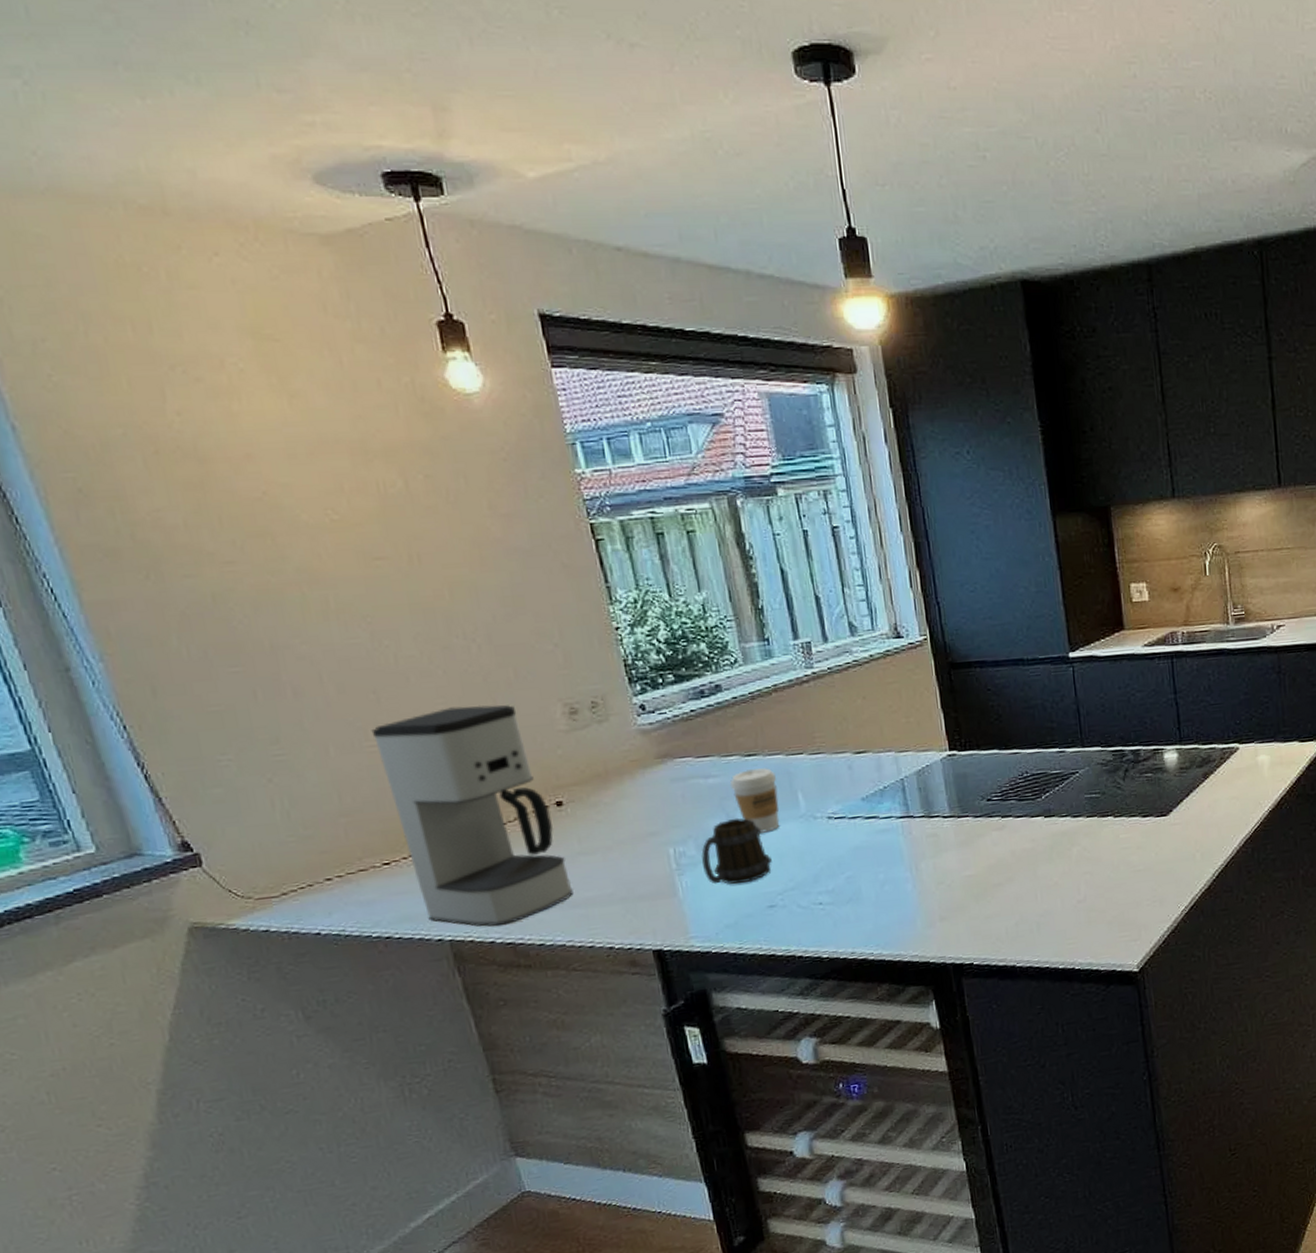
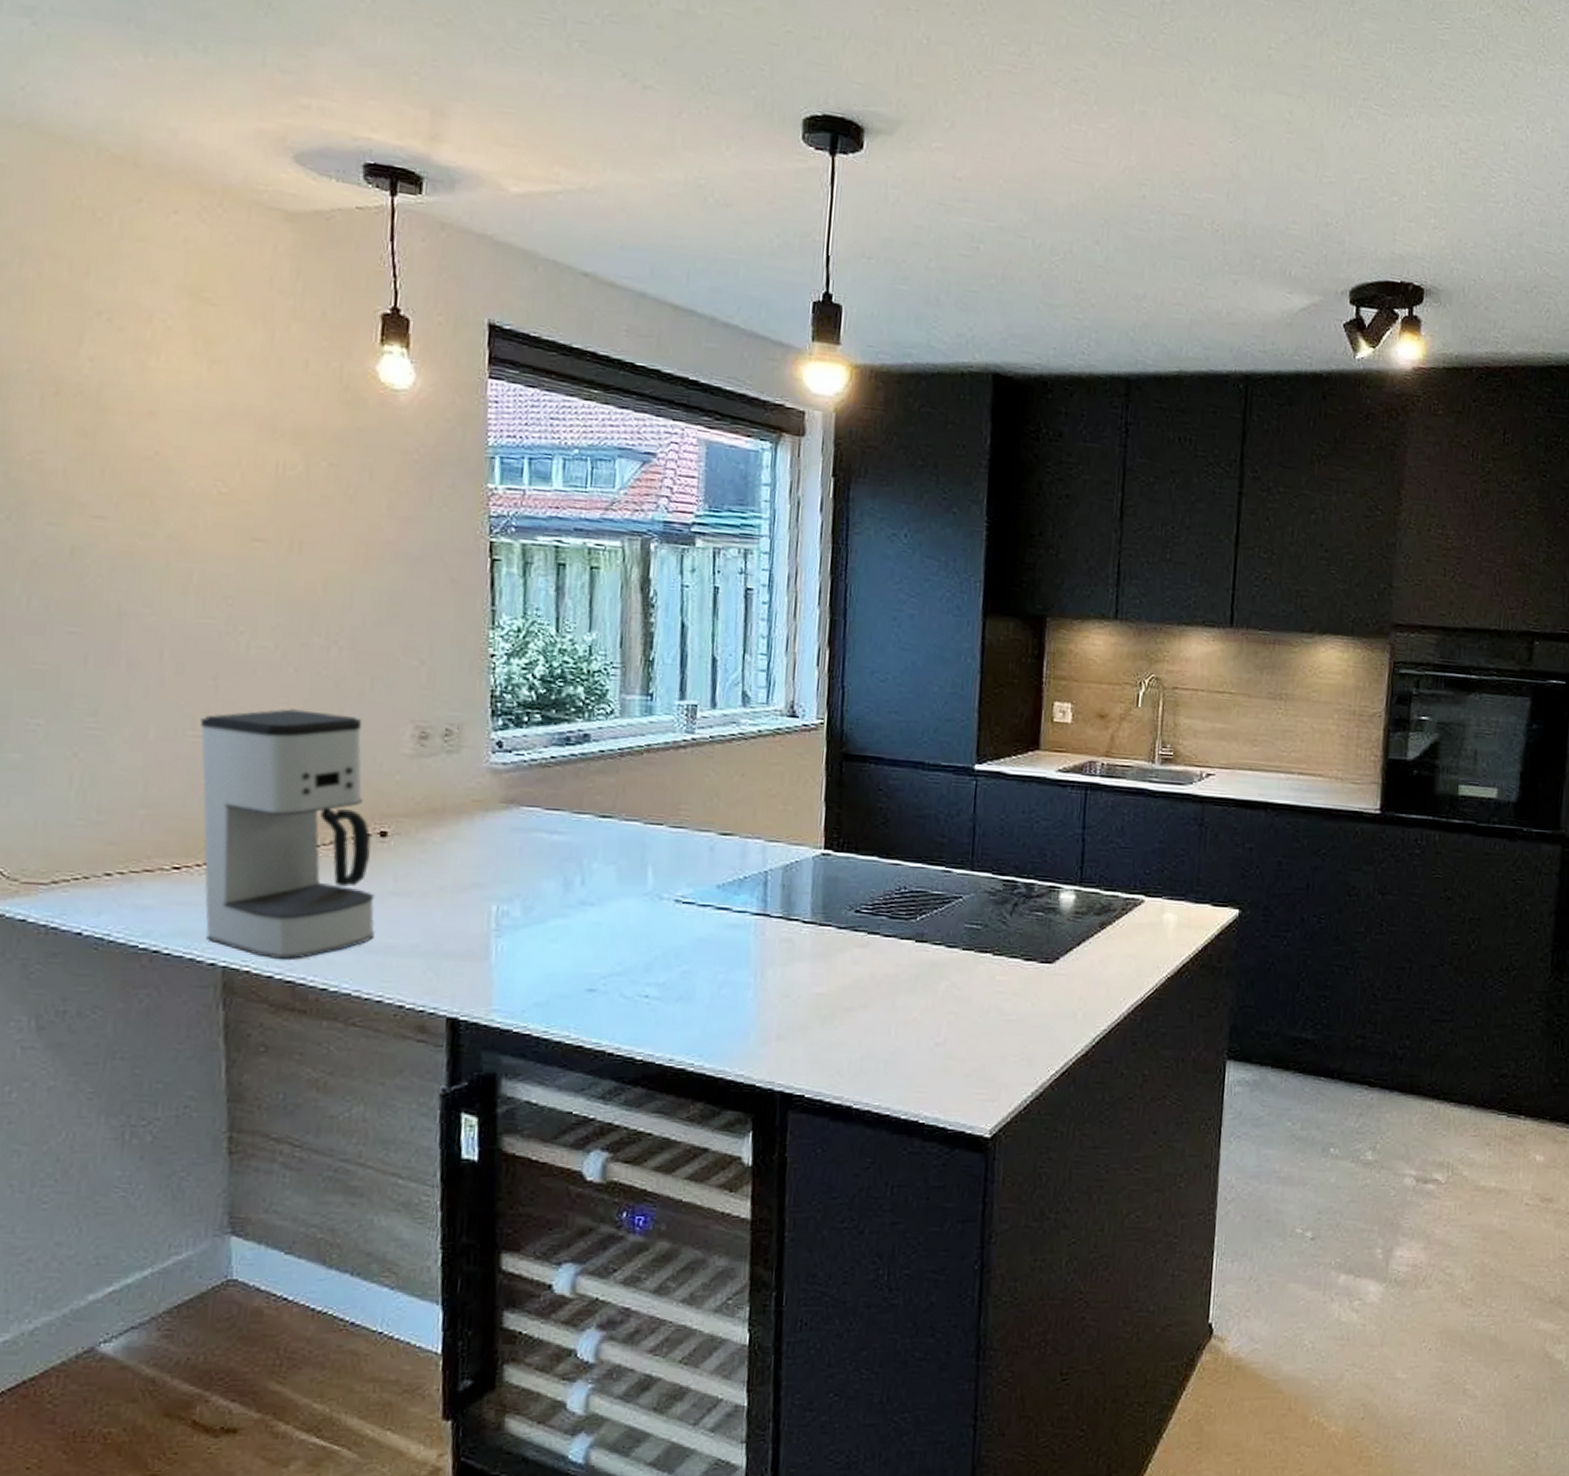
mug: present [701,817,772,884] -> none [525,883,603,959]
coffee cup: present [729,768,780,833] -> none [575,832,628,905]

